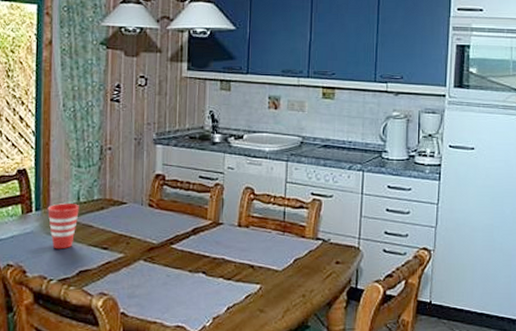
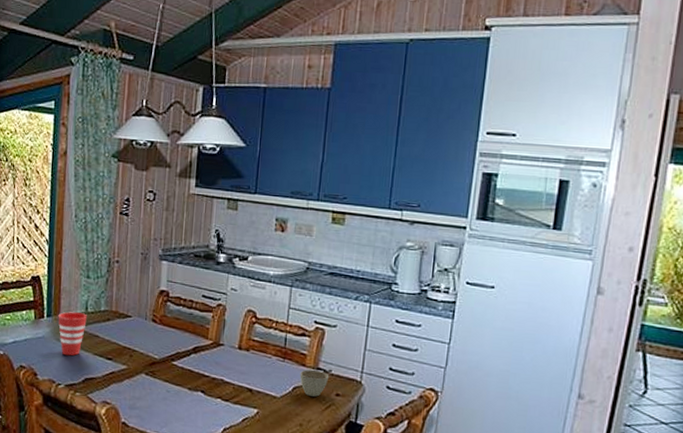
cup: none [300,240,327,266] -> present [300,369,328,397]

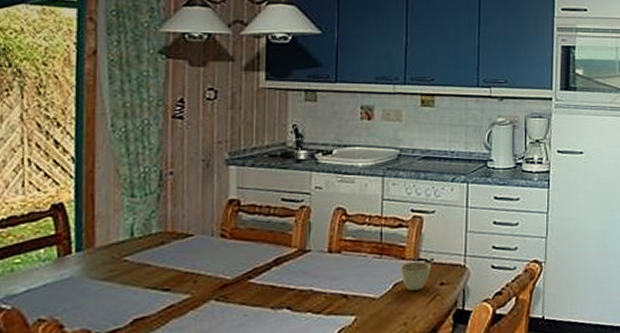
cup: present [58,312,87,356] -> none [92,240,133,296]

